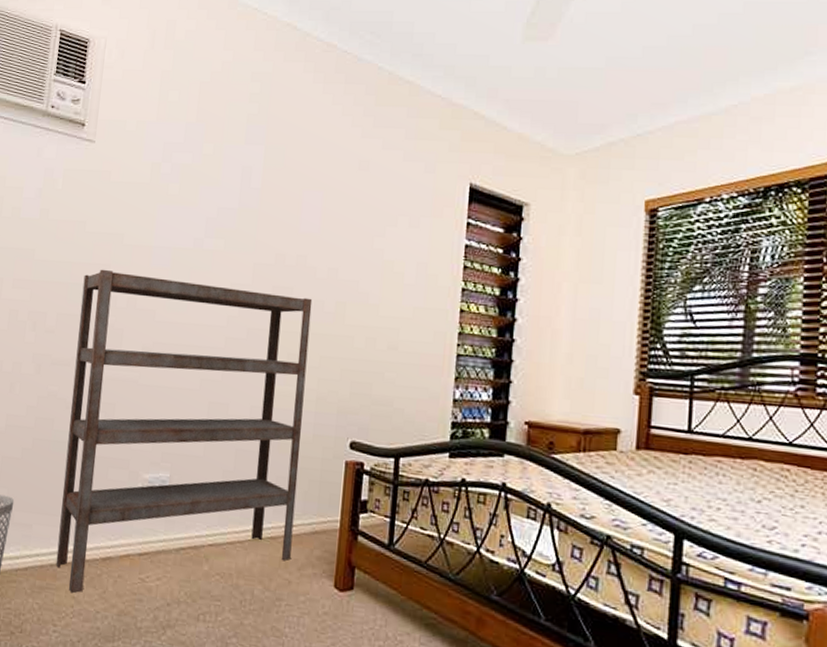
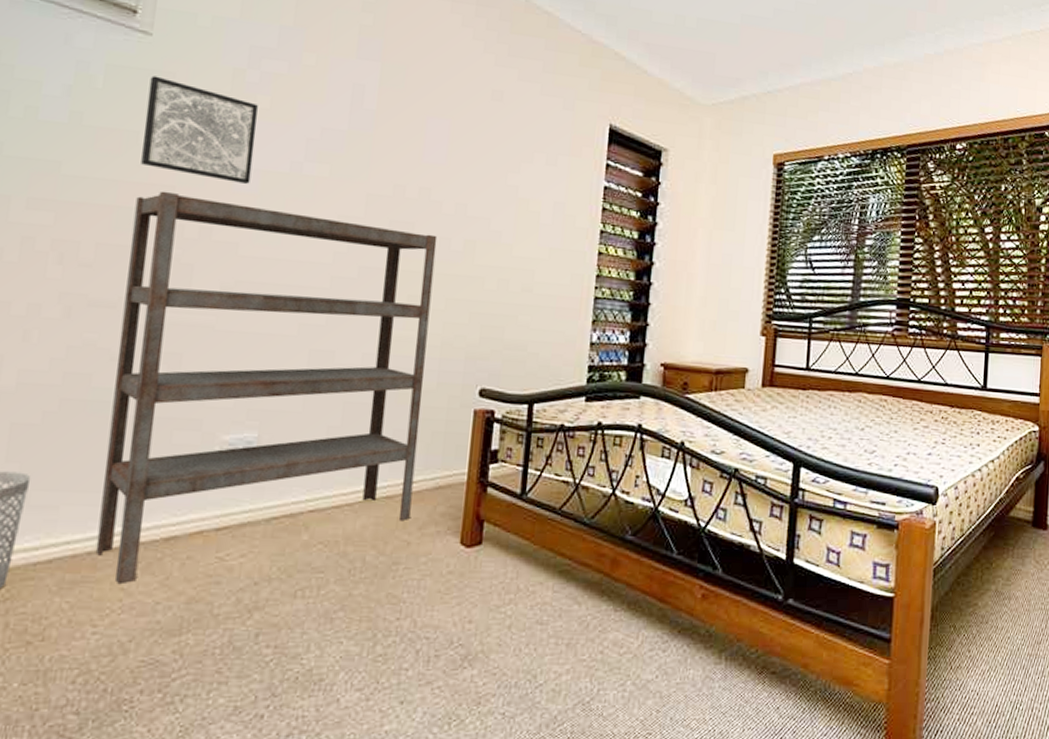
wall art: none [87,175,170,260] -> present [141,75,258,184]

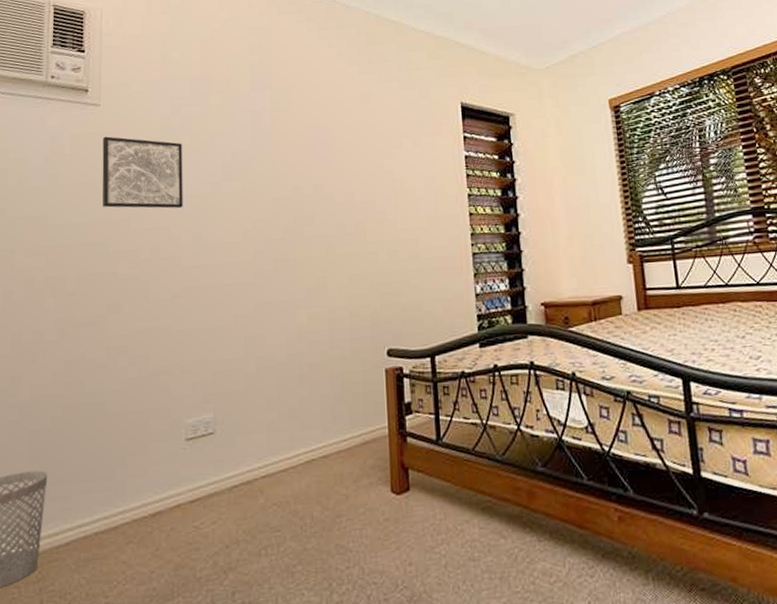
shelving unit: present [95,191,438,585] -> none [101,223,345,559]

